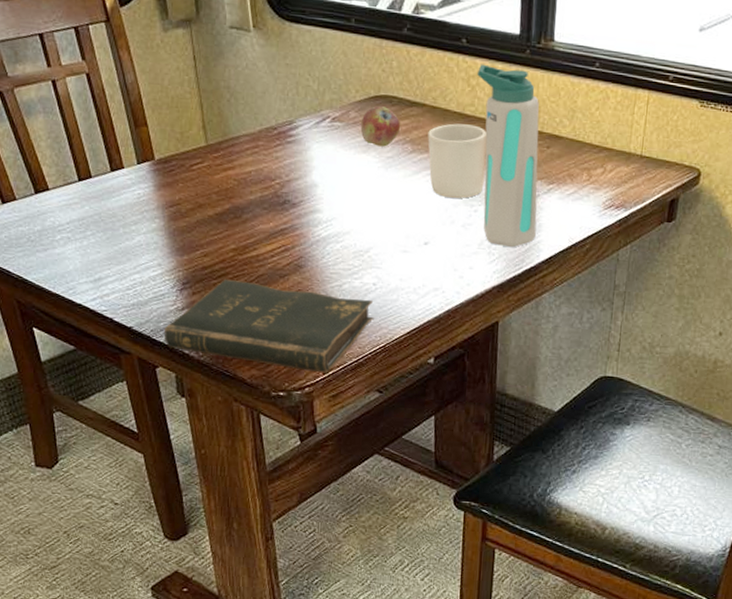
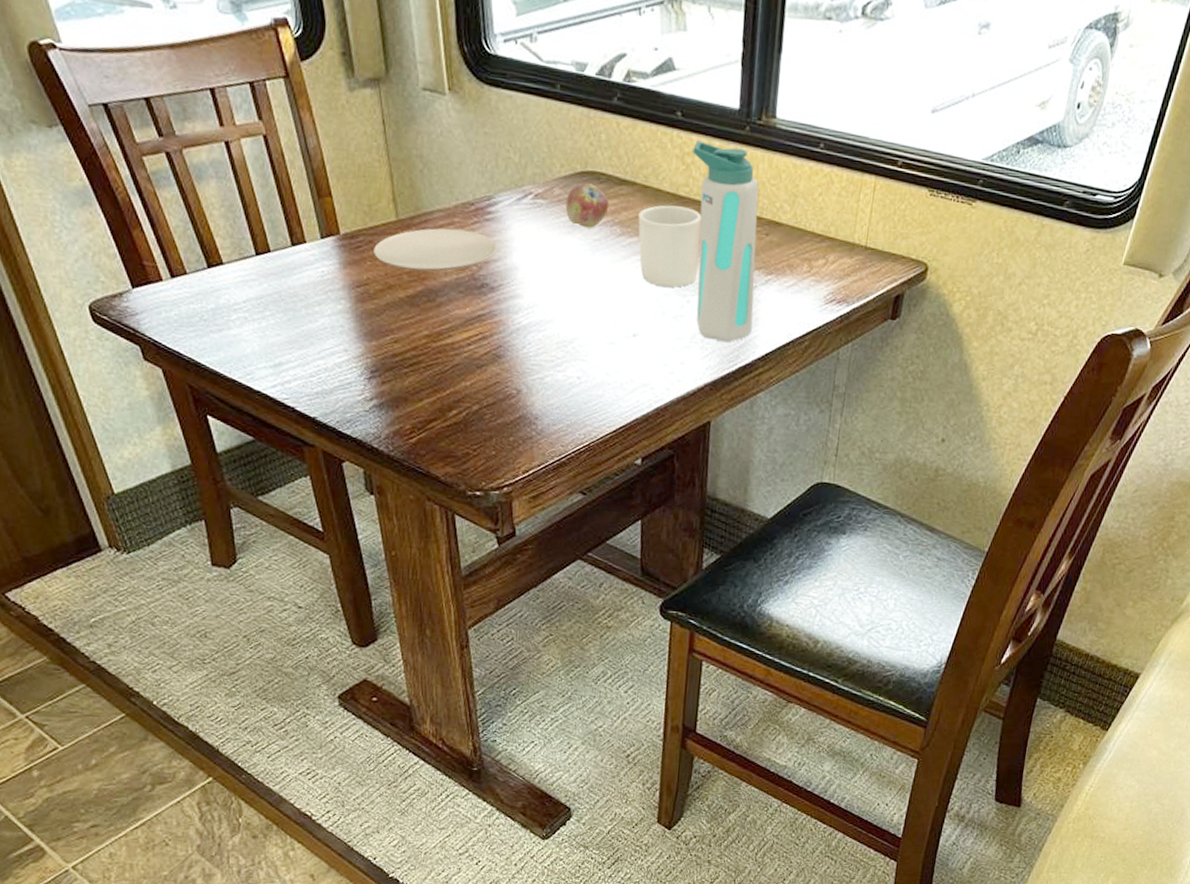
bible: present [163,278,374,373] -> none [350,367,578,473]
plate: none [185,151,298,191] -> present [374,228,497,272]

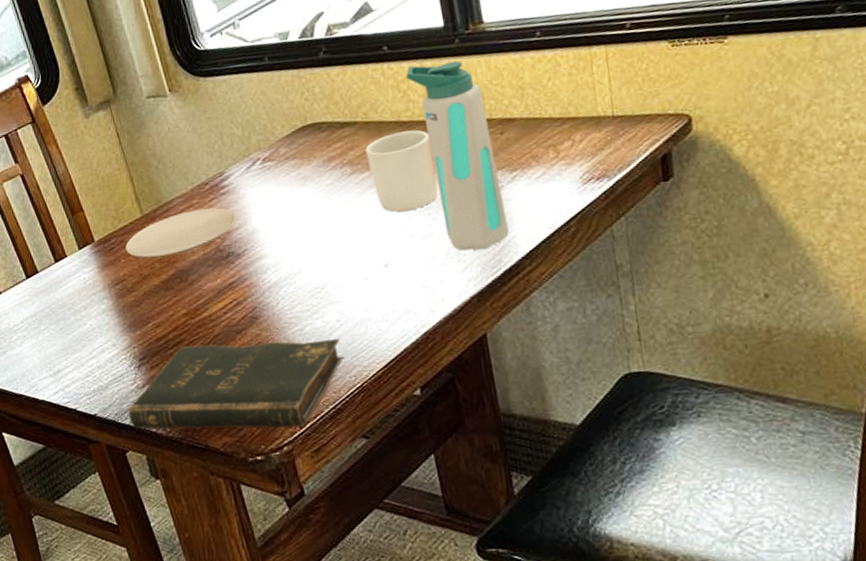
bible: none [350,367,578,473] -> present [127,338,345,429]
fruit: present [565,183,610,229] -> none [292,134,336,177]

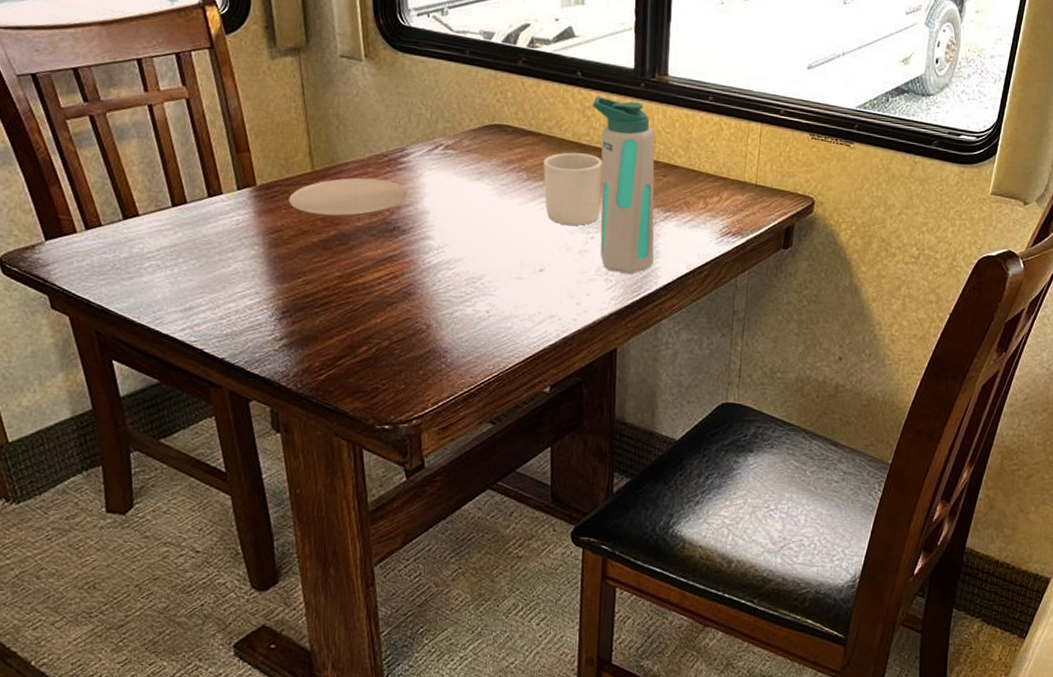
bible: present [127,338,345,429] -> none [259,307,487,405]

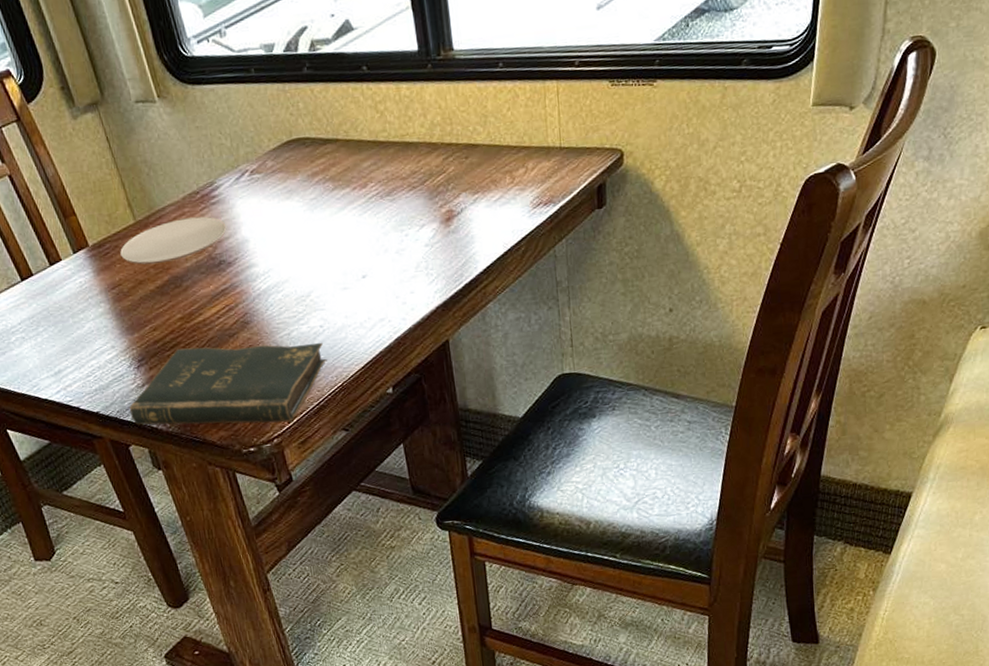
bible: none [259,307,487,405] -> present [129,342,327,425]
mug: present [543,152,603,226] -> none [346,150,411,228]
water bottle: present [593,96,655,275] -> none [383,85,470,265]

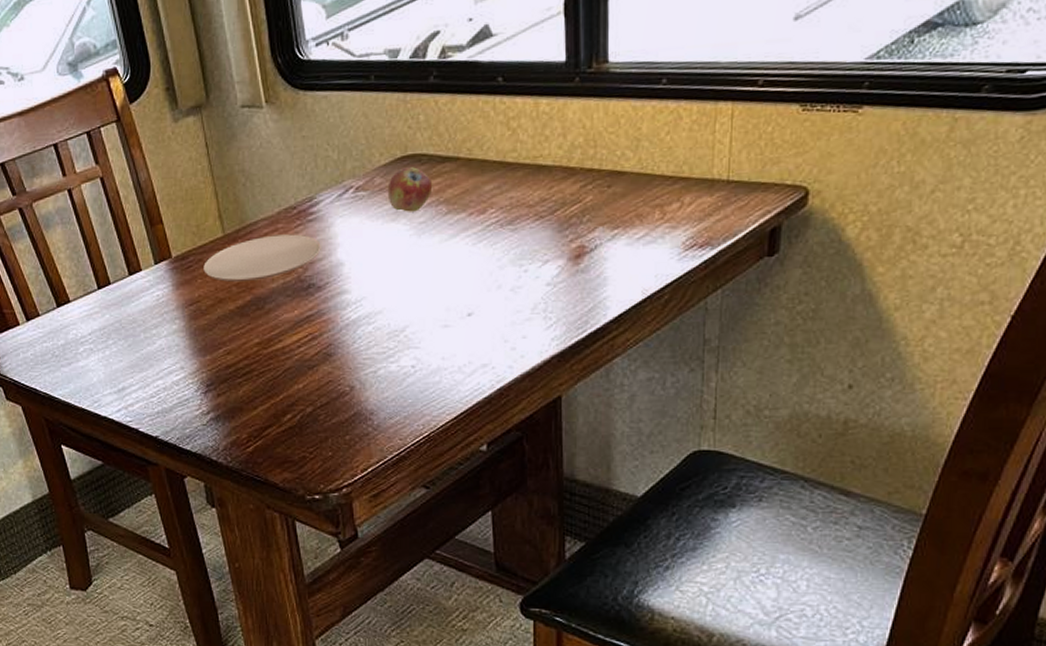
bible: present [129,342,327,425] -> none [190,376,415,471]
fruit: none [278,149,319,191] -> present [387,167,433,212]

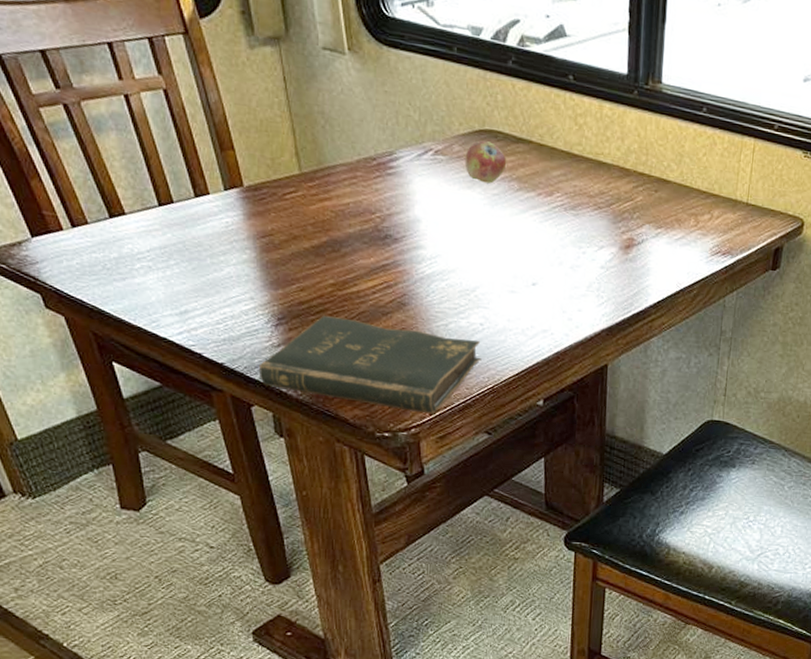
bible: none [190,376,415,471] -> present [258,315,482,414]
plate: present [203,234,321,283] -> none [278,181,399,224]

